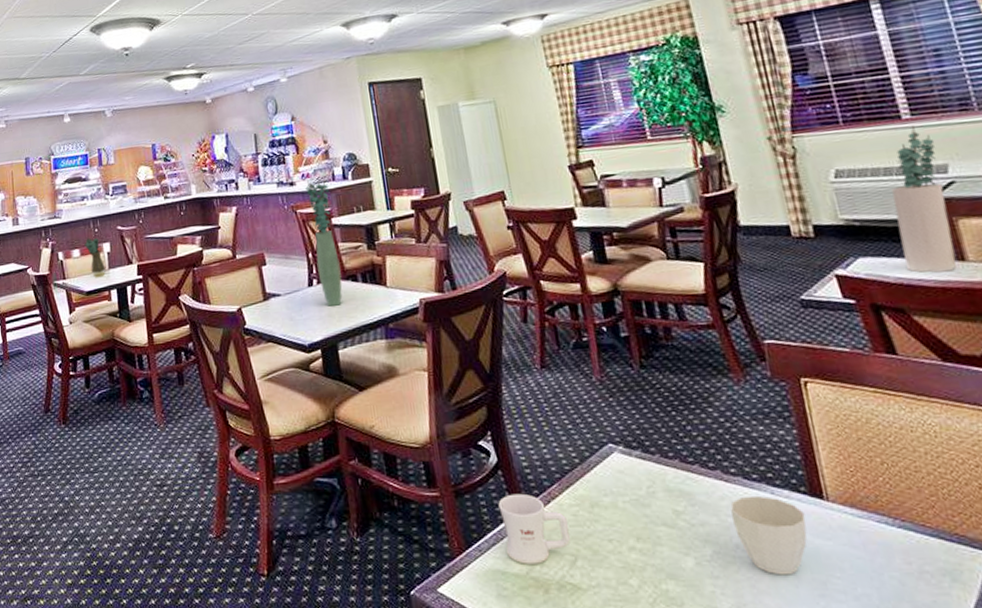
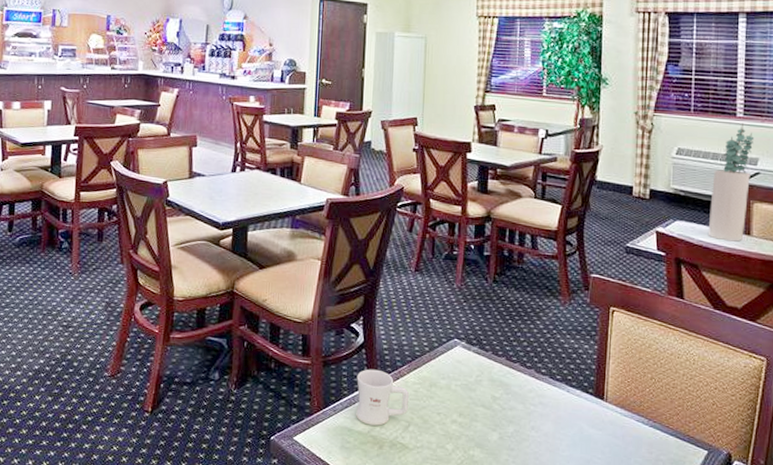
vase: present [84,237,106,278] -> none [26,92,44,133]
vase: present [305,180,343,307] -> none [242,76,266,194]
cup: present [730,495,807,576] -> none [534,391,587,453]

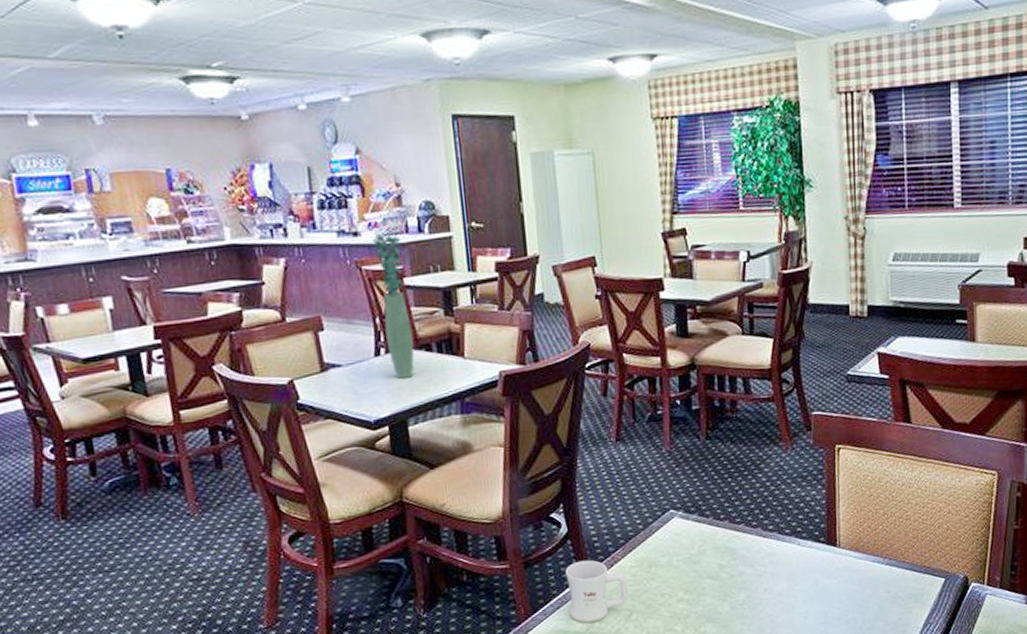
vase: none [242,76,266,194] -> present [373,230,415,380]
vase: present [707,123,755,242] -> none [931,214,974,352]

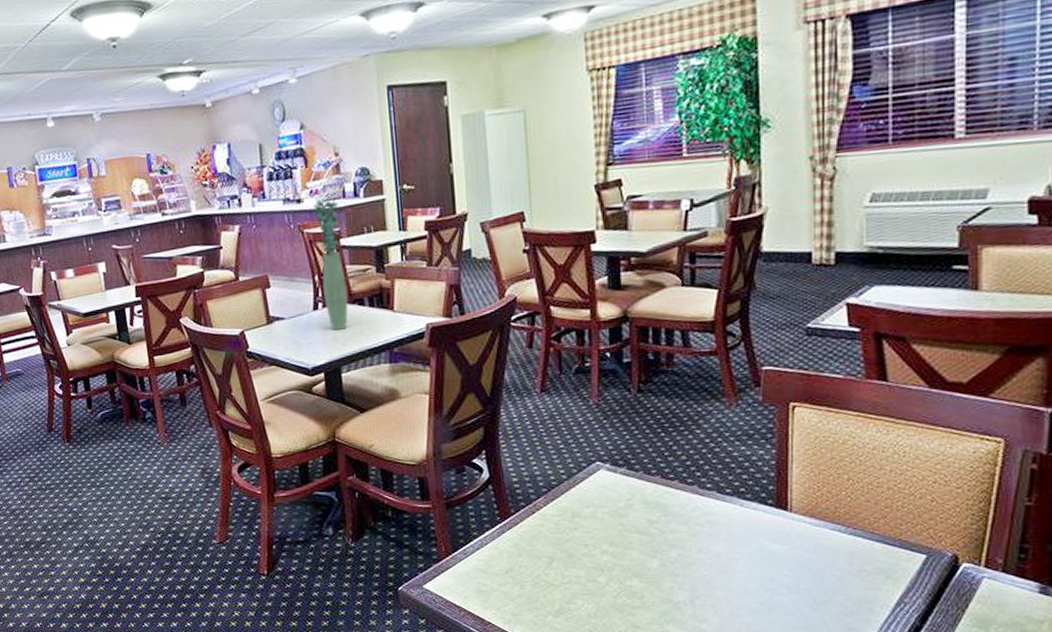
mug: present [565,559,628,623] -> none [486,505,550,565]

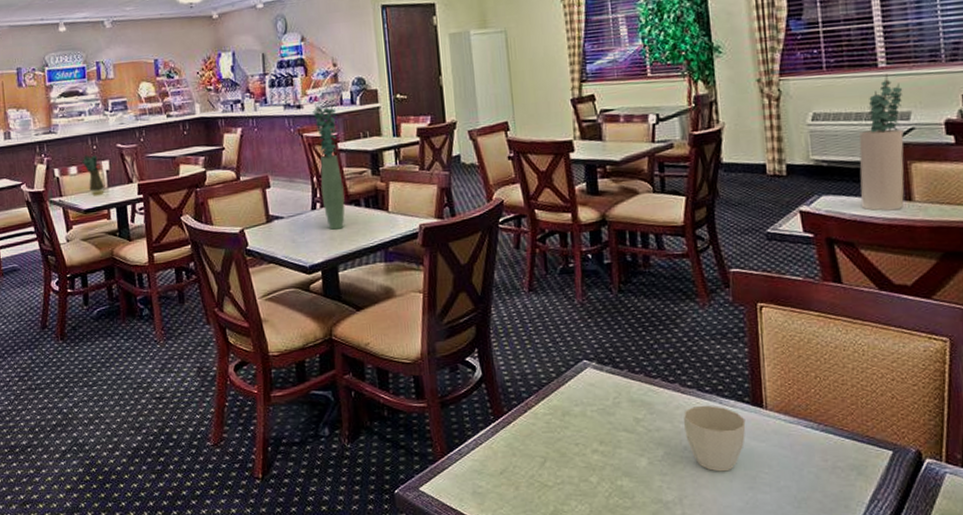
vase: none [78,256,103,300] -> present [82,154,105,197]
cup: none [701,507,767,574] -> present [684,405,746,472]
vase: none [918,145,982,303] -> present [859,73,905,212]

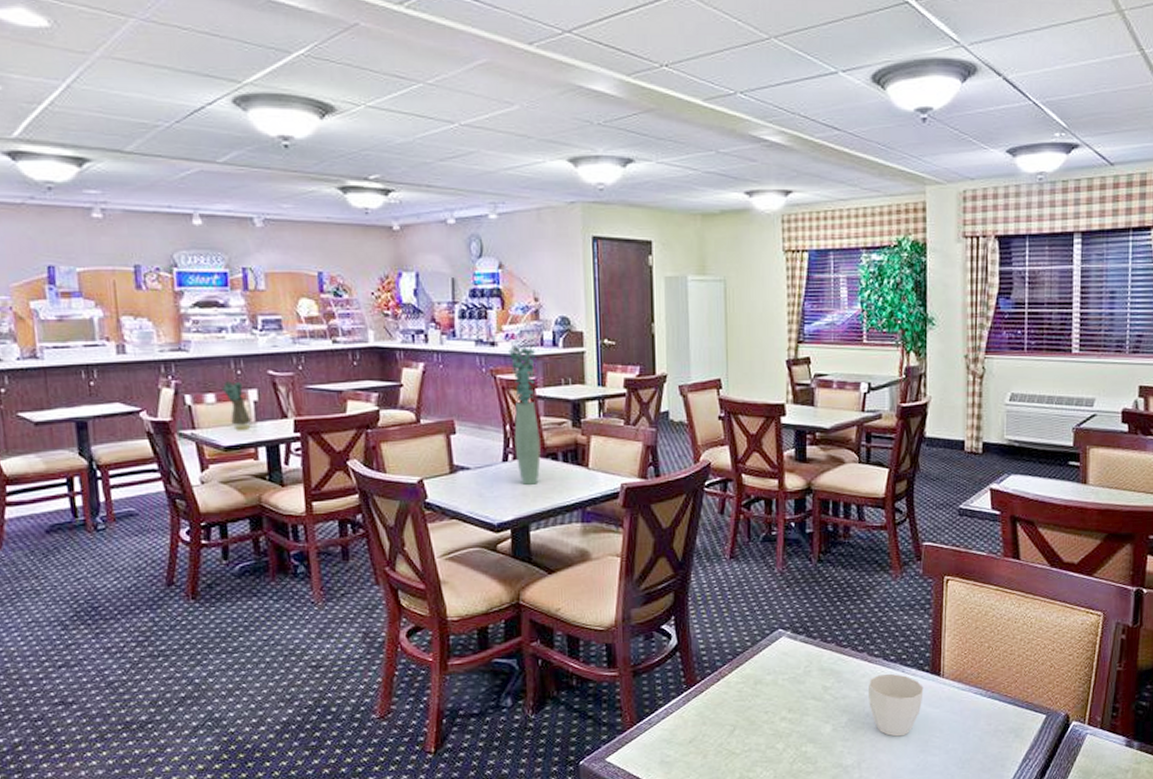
vase: present [859,73,905,212] -> none [1043,360,1091,493]

